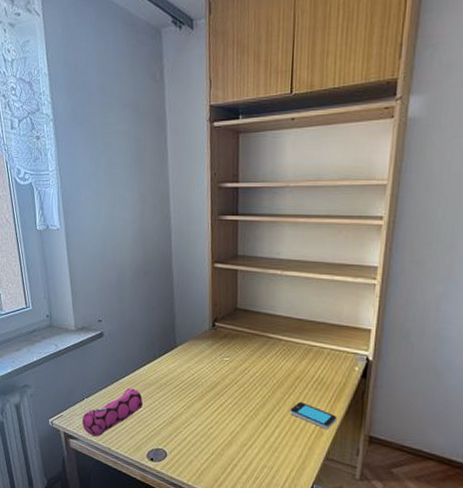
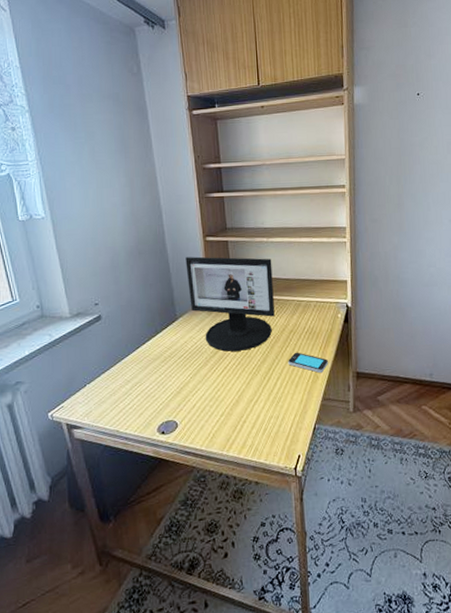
pencil case: present [82,388,143,437] -> none [86,366,149,422]
computer monitor: none [190,283,284,391] -> present [185,256,275,352]

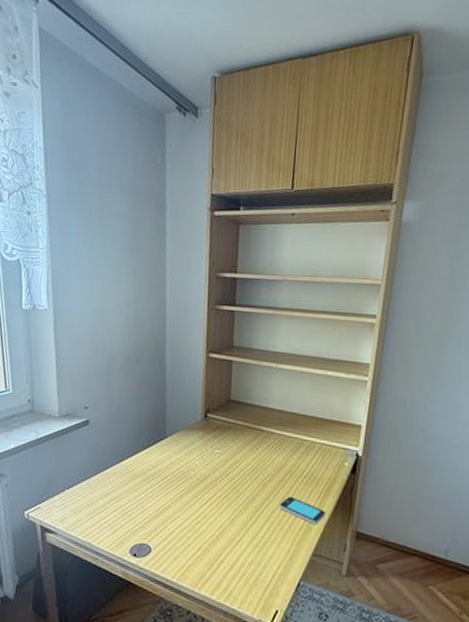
computer monitor: present [185,256,275,352] -> none [182,372,278,484]

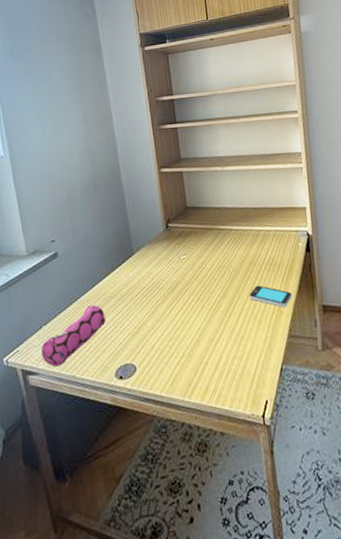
pencil case: none [61,479,128,531] -> present [42,305,105,367]

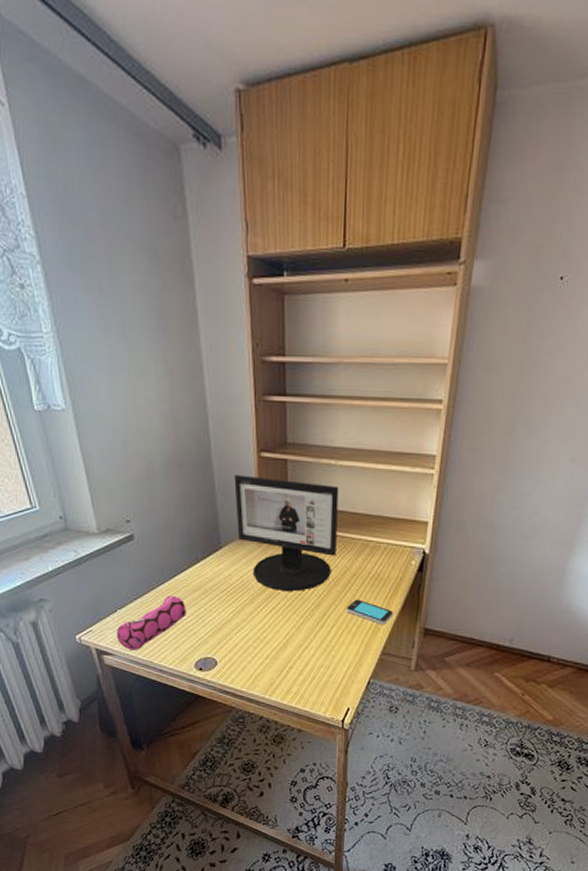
computer monitor: none [141,187,233,287] -> present [234,475,339,591]

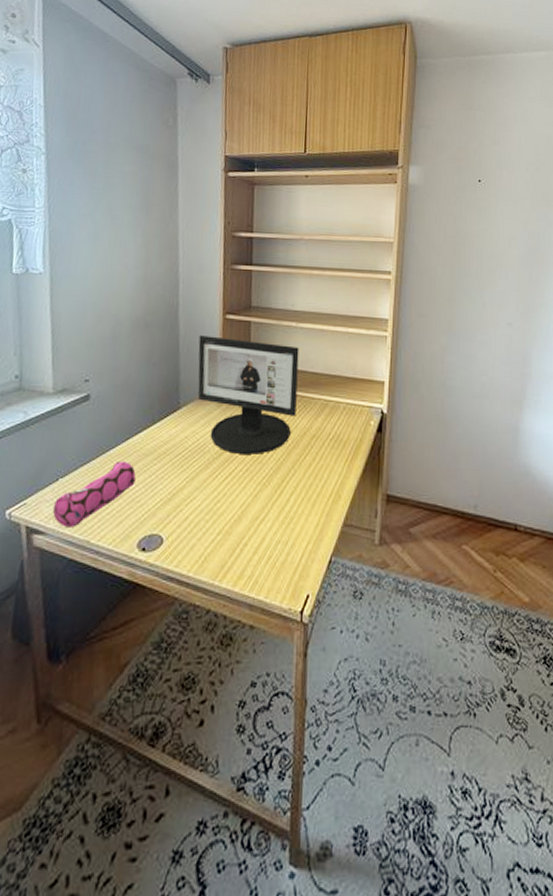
smartphone: present [346,599,394,626] -> none [306,462,355,492]

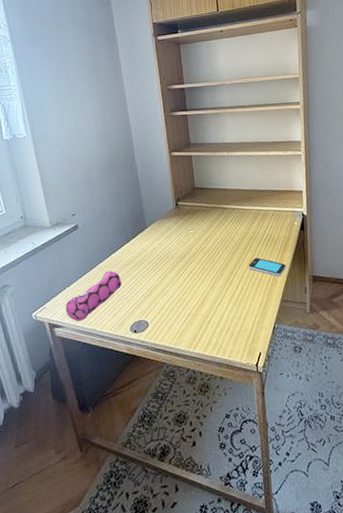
computer monitor: present [198,335,299,454] -> none [153,170,236,257]
smartphone: none [306,462,355,492] -> present [248,257,287,277]

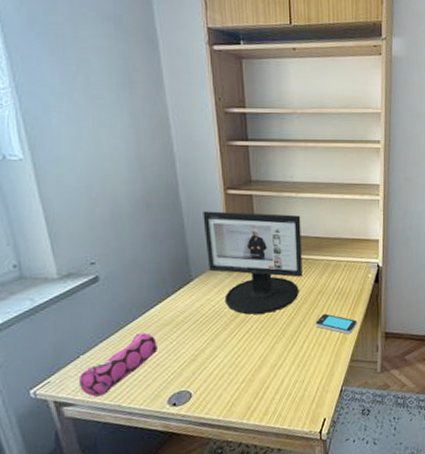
computer monitor: none [153,170,236,257] -> present [203,211,302,315]

